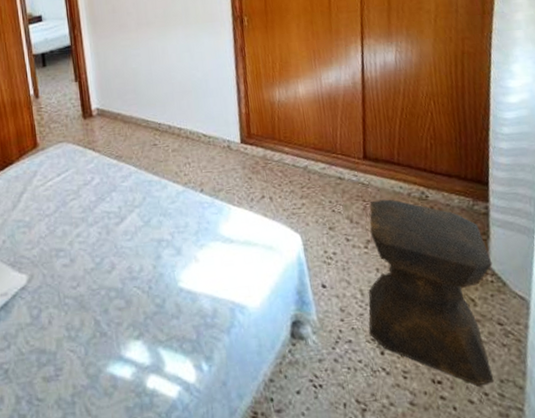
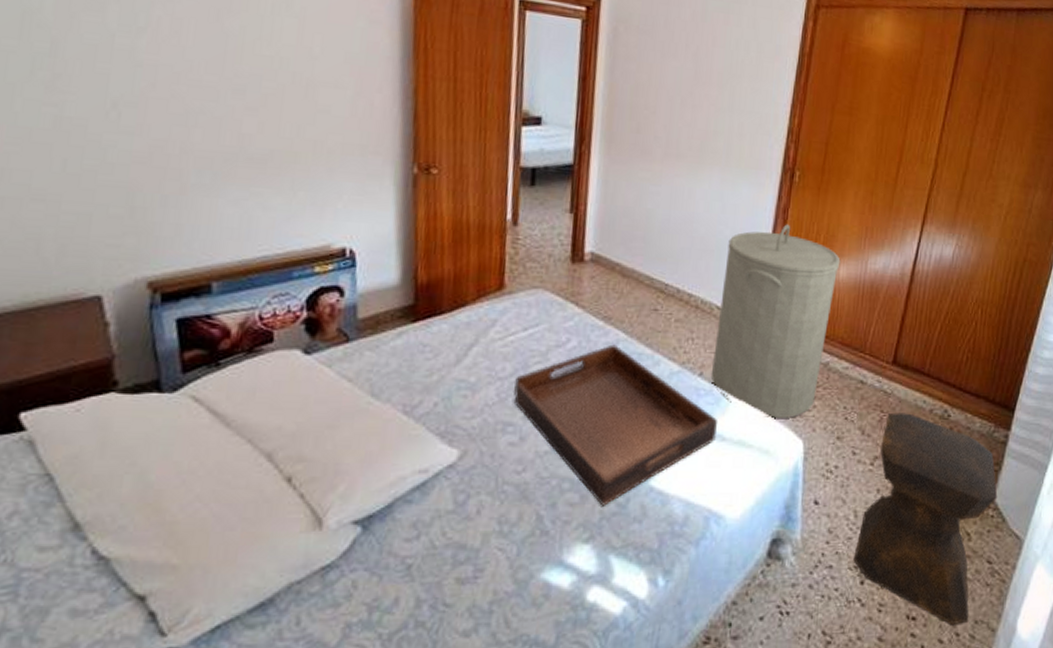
serving tray: none [59,177,225,308] -> present [513,344,718,506]
laundry hamper: none [201,60,302,219] -> present [712,224,841,418]

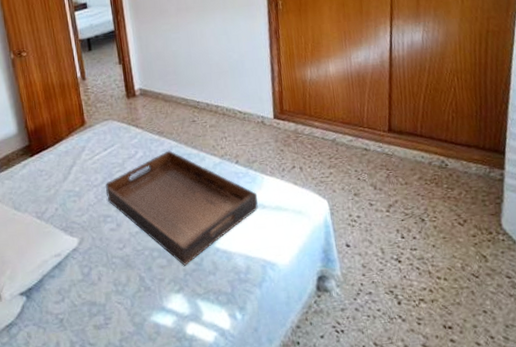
laundry hamper: present [712,224,841,418] -> none [237,41,330,187]
stool: present [853,412,998,624] -> none [388,167,505,330]

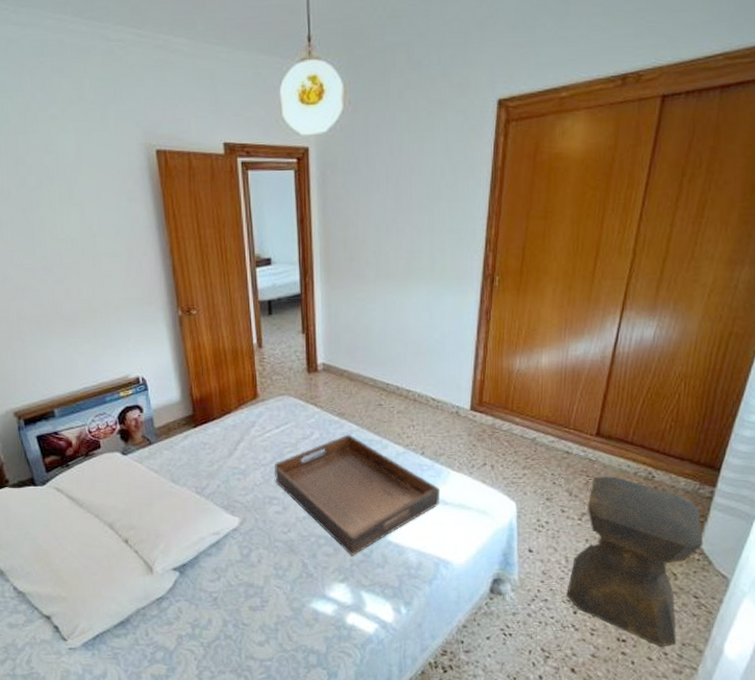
stool: none [388,167,505,330] -> present [566,476,704,646]

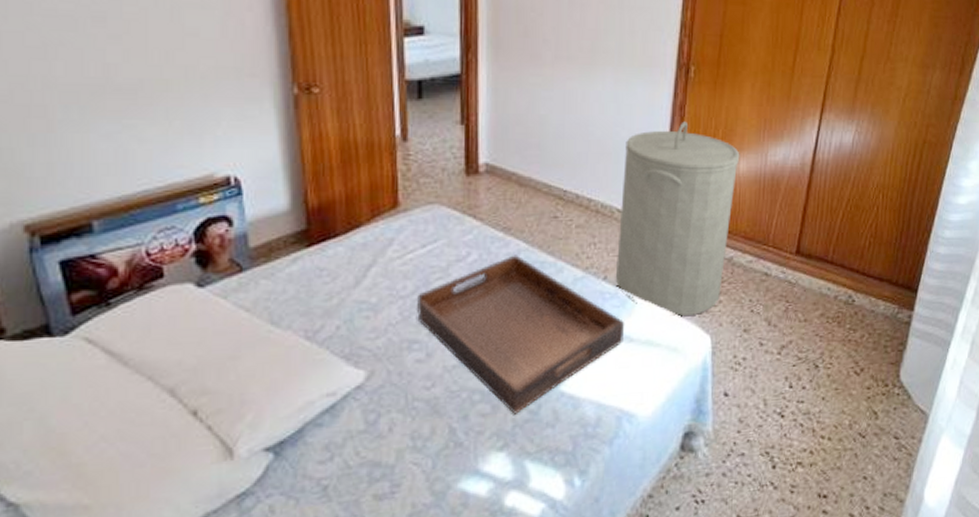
laundry hamper: none [432,324,542,485] -> present [616,121,740,316]
stool: present [566,476,704,646] -> none [765,301,903,499]

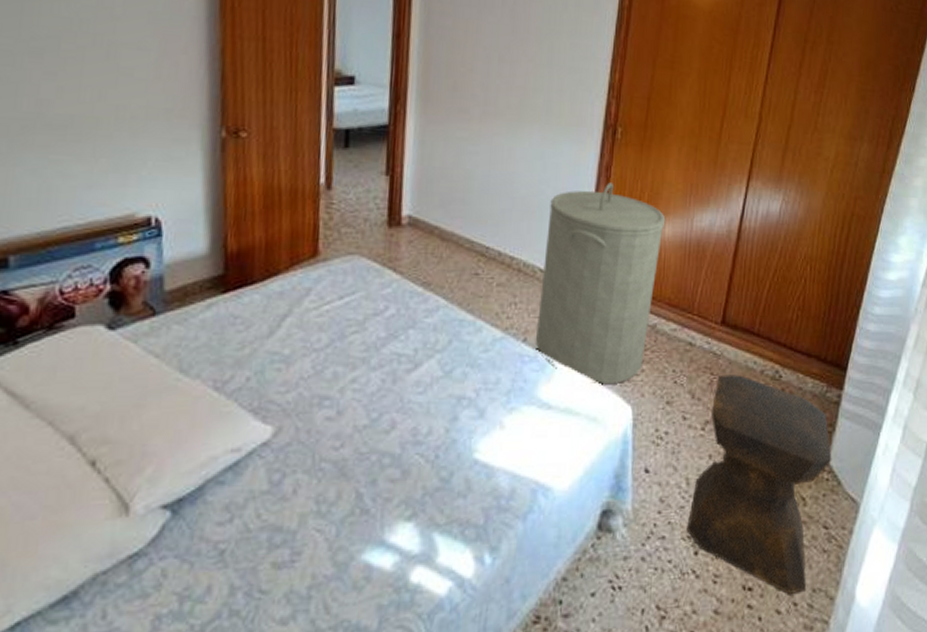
serving tray: present [417,255,625,415] -> none [330,311,544,481]
stool: none [765,301,903,499] -> present [686,374,832,594]

